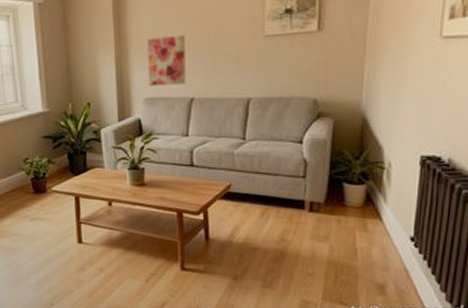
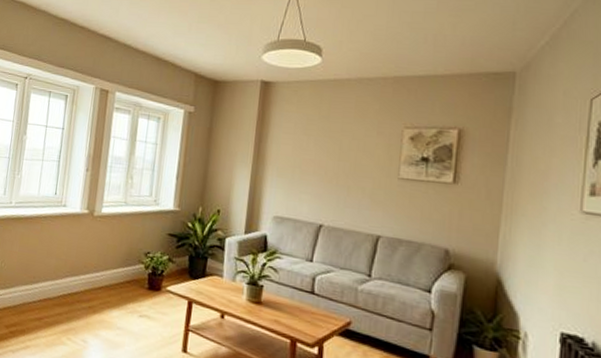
wall art: present [146,35,186,87] -> none [279,160,321,210]

